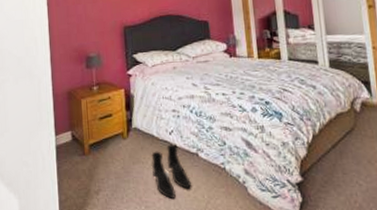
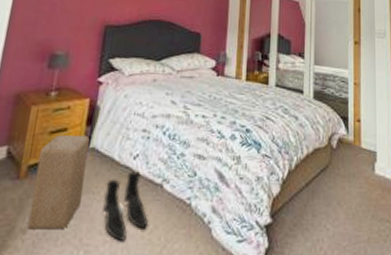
wooden block: none [95,119,135,191] -> present [27,135,90,230]

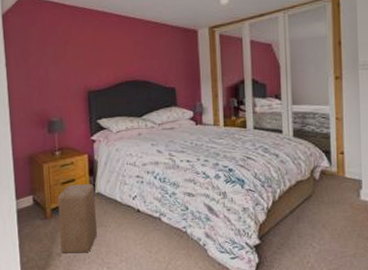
boots: present [102,171,149,243] -> none [113,209,154,261]

